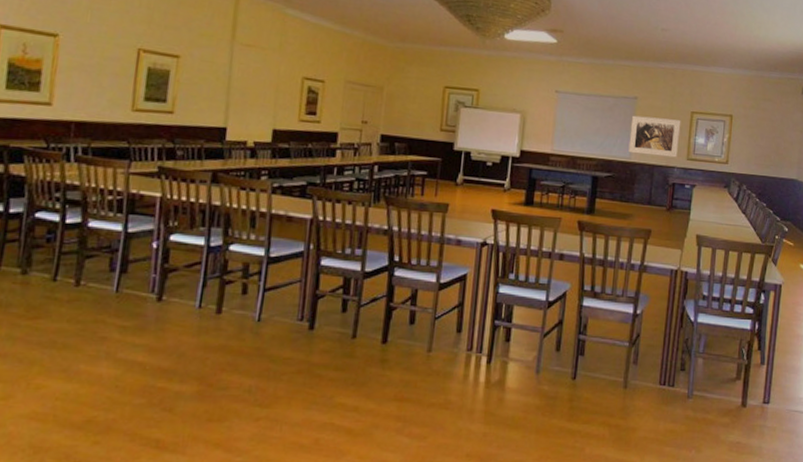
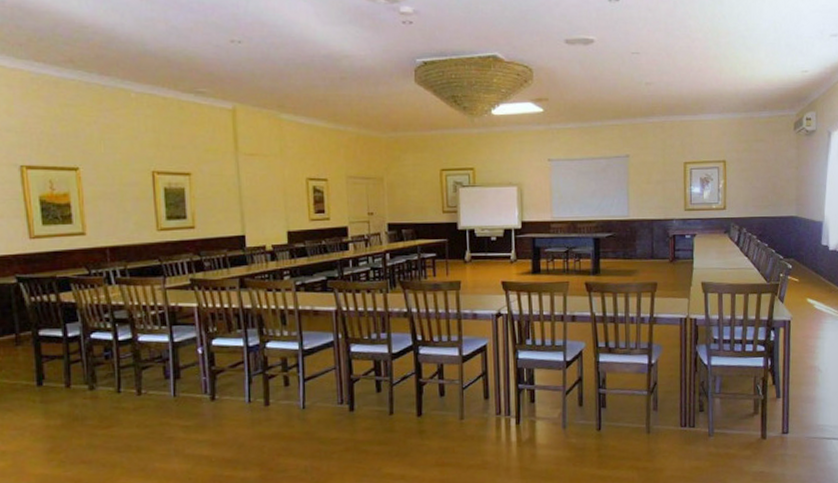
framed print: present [628,115,681,158] -> none [625,172,675,211]

